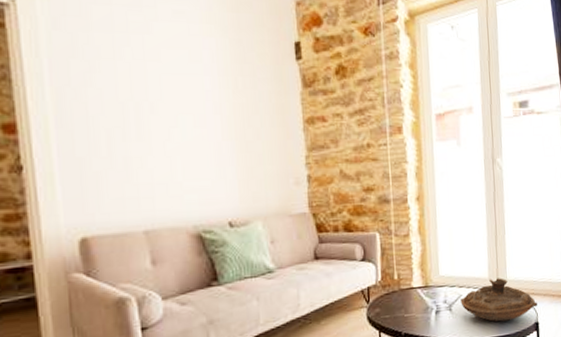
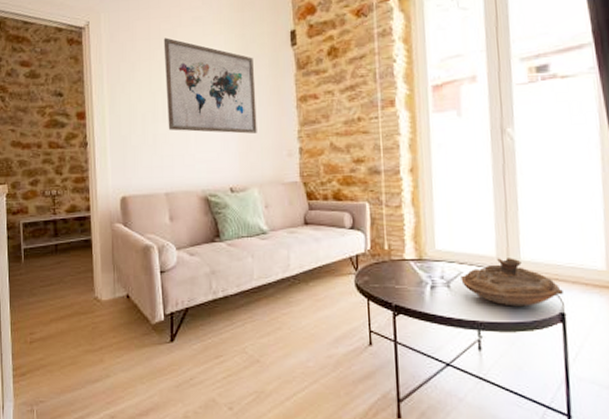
wall art: none [133,32,259,158] -> present [163,38,257,134]

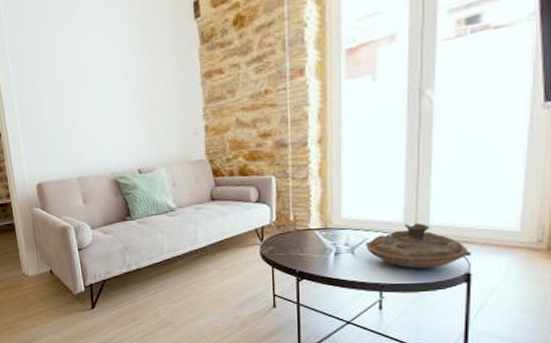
wall art: present [163,38,257,134] -> none [64,21,162,117]

